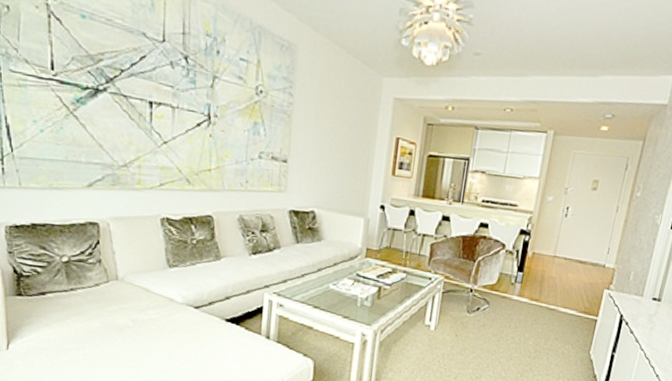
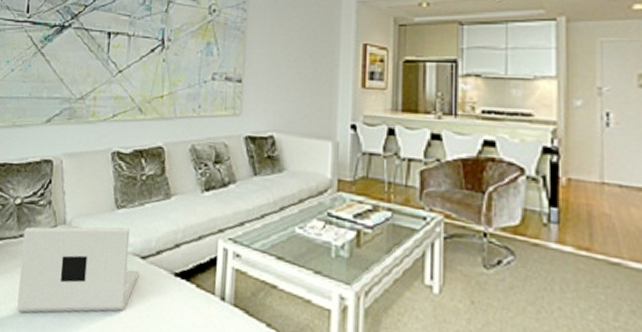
laptop: none [74,282,193,353] -> present [17,226,139,313]

